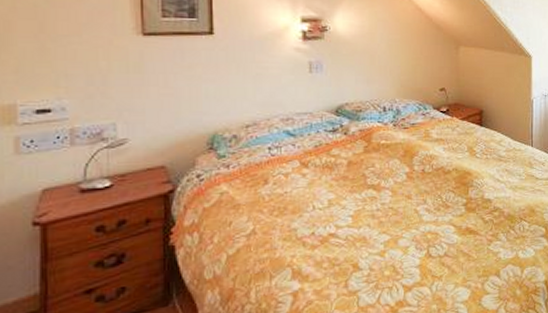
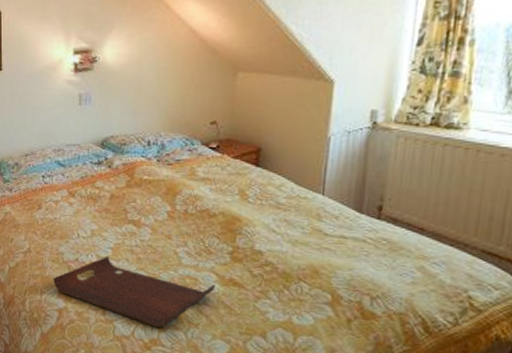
serving tray: none [285,224,455,289] -> present [53,256,216,328]

